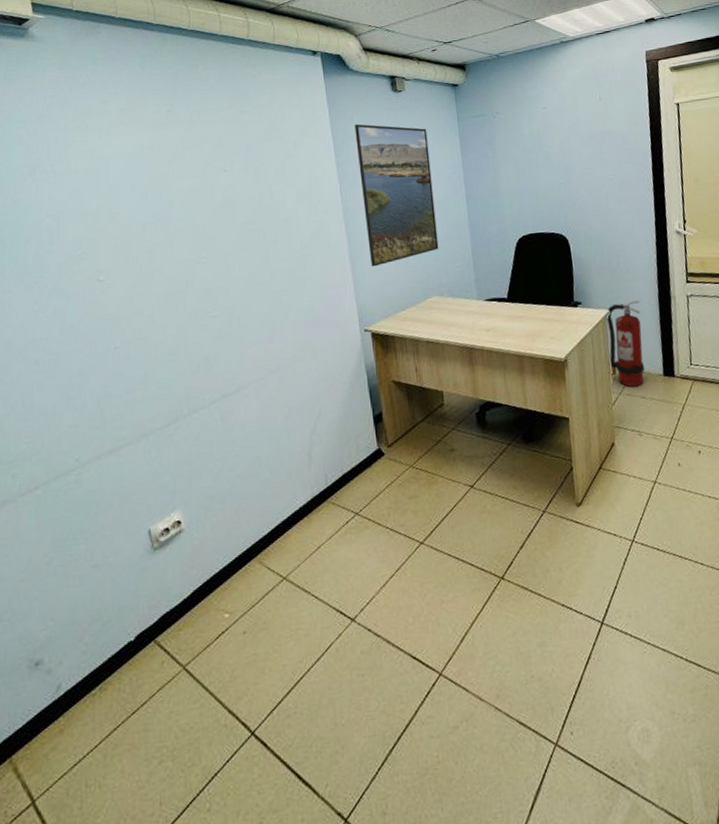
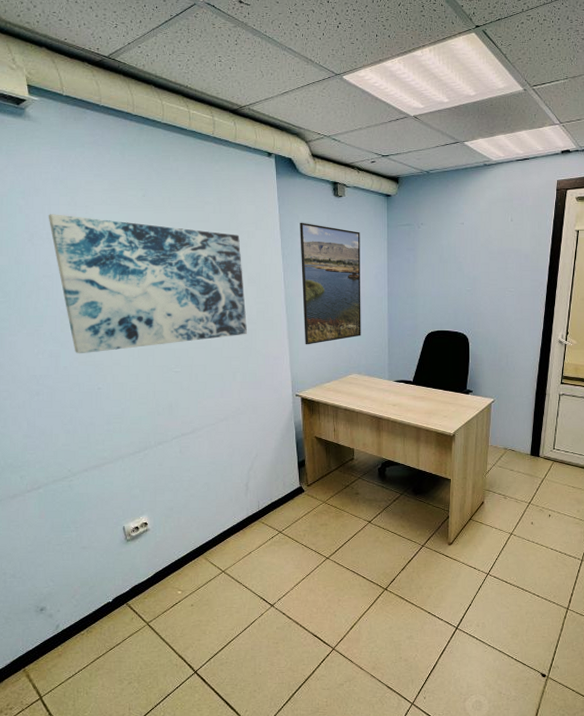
wall art: none [53,141,299,307] -> present [48,214,247,354]
fire extinguisher: present [605,300,645,387] -> none [487,394,520,462]

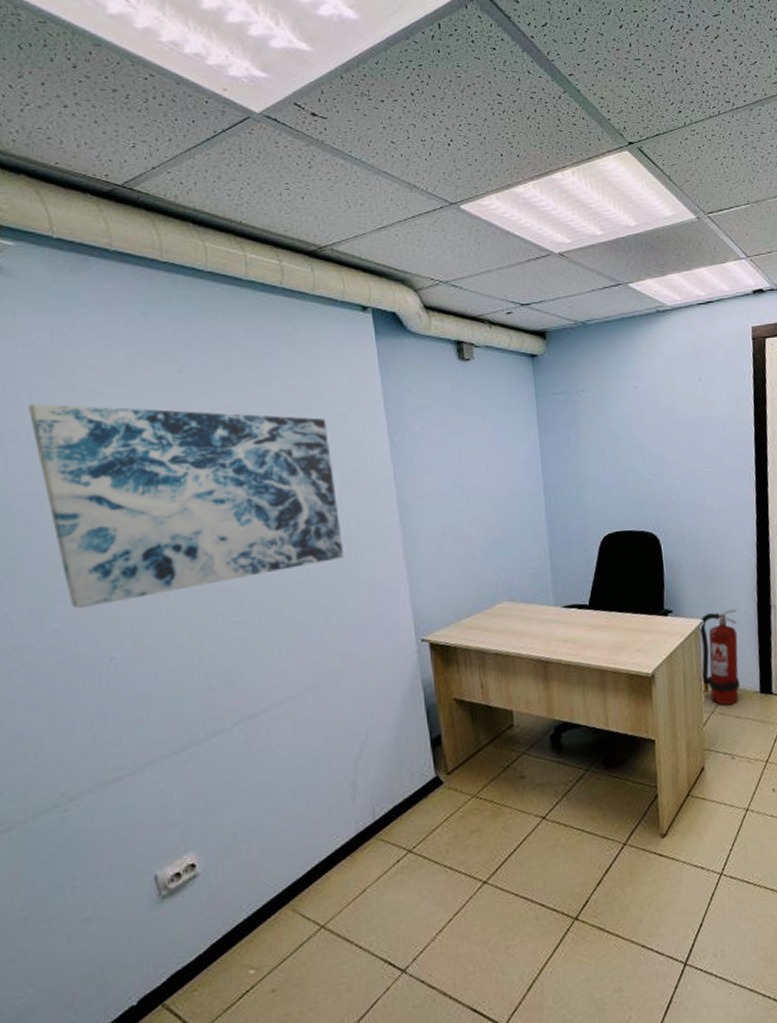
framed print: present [300,222,361,345] -> none [412,396,511,567]
fire extinguisher: none [487,394,520,462] -> present [698,609,741,706]

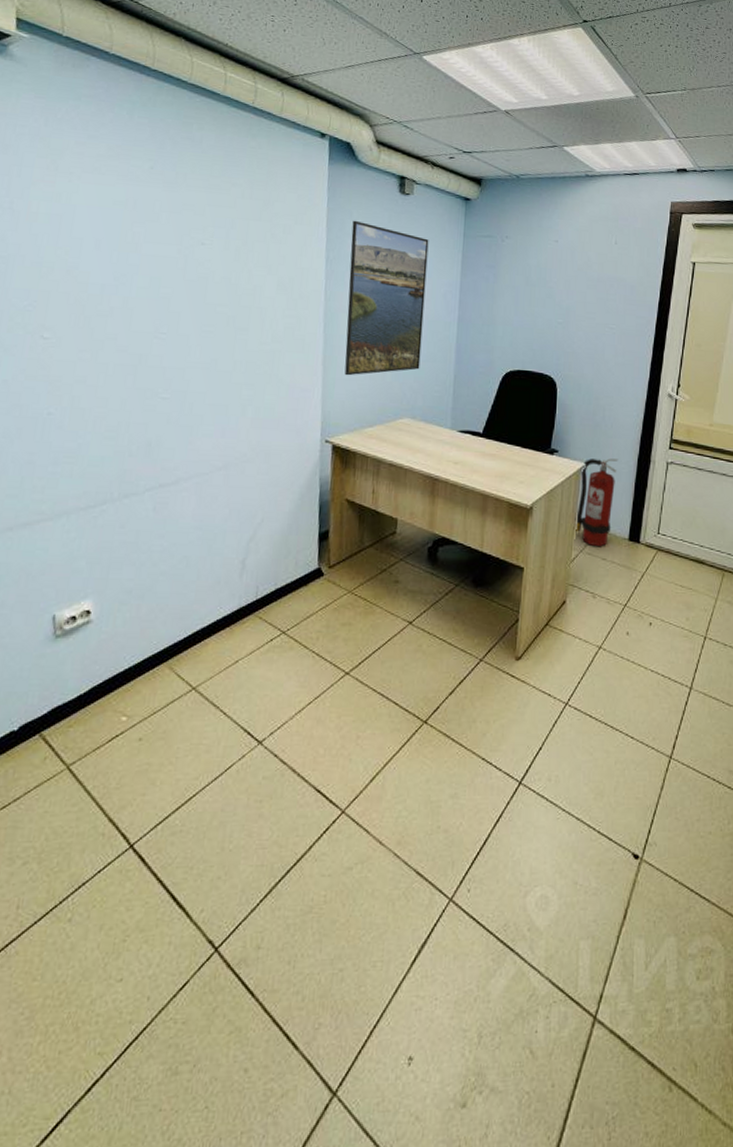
wall art: present [28,403,343,609] -> none [15,177,273,365]
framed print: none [412,396,511,567] -> present [344,220,429,376]

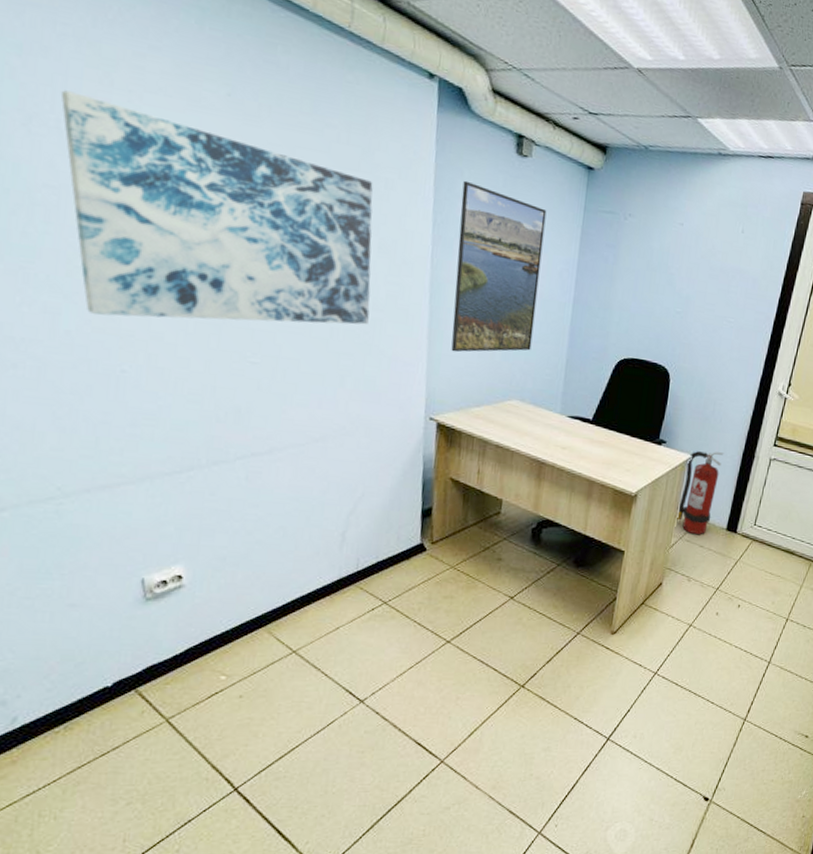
wall art: none [15,177,273,365] -> present [60,90,373,325]

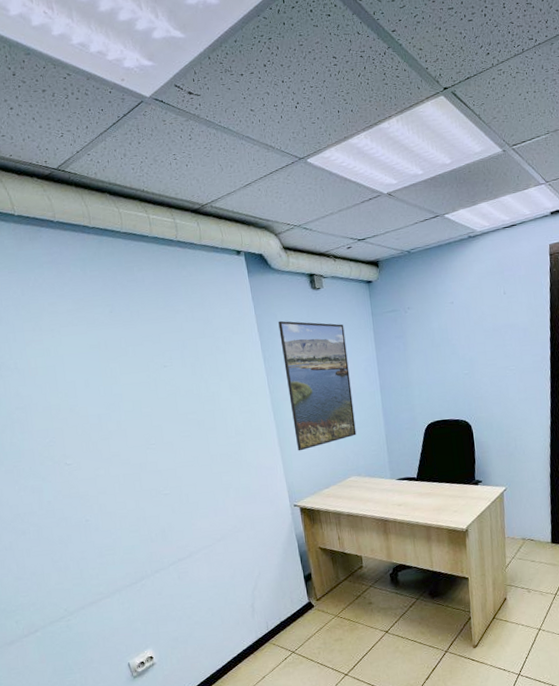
wall art: present [60,90,373,325] -> none [13,341,235,487]
fire extinguisher: present [674,451,724,535] -> none [502,479,536,553]

